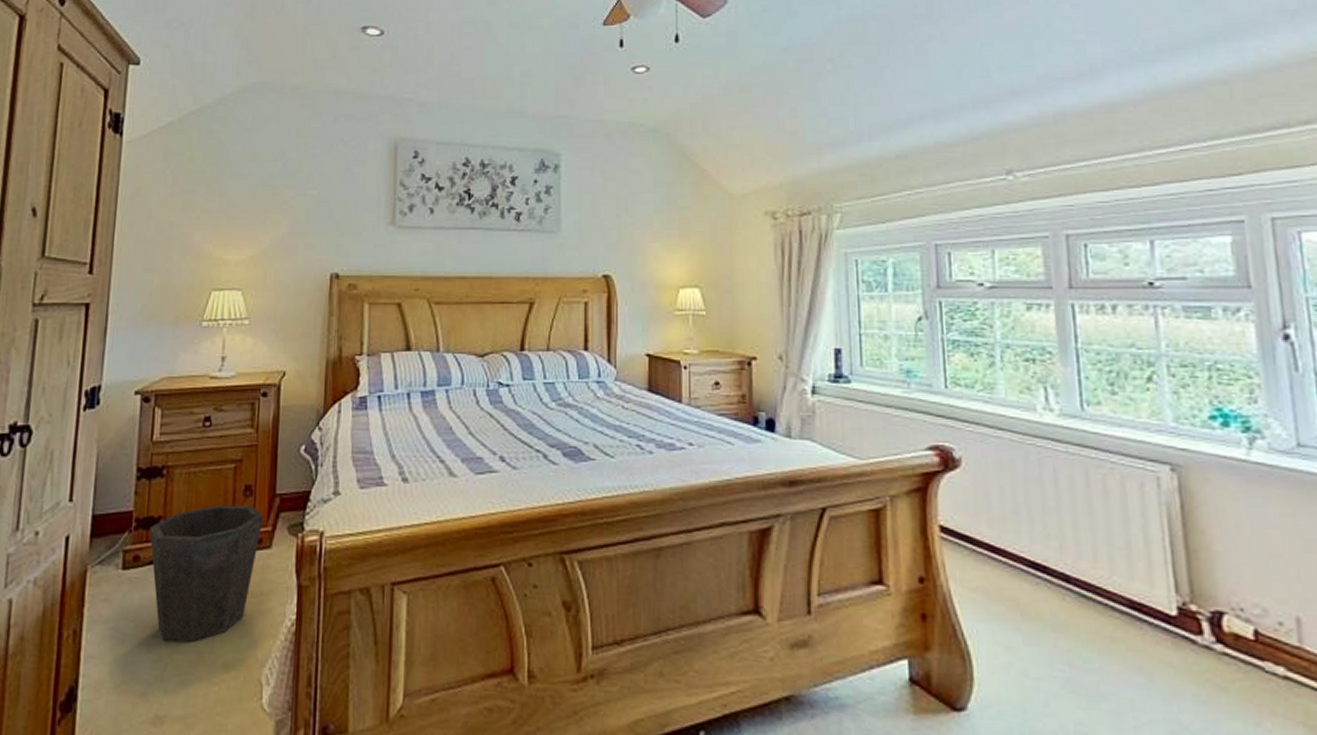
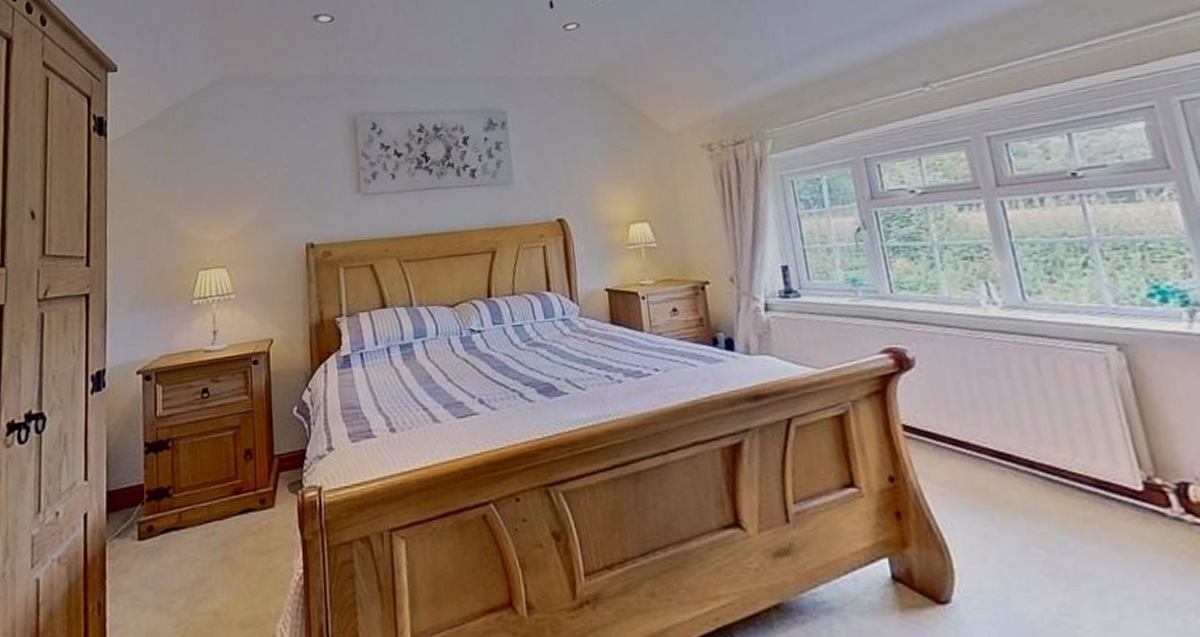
waste bin: present [149,504,264,642] -> none [160,468,265,605]

